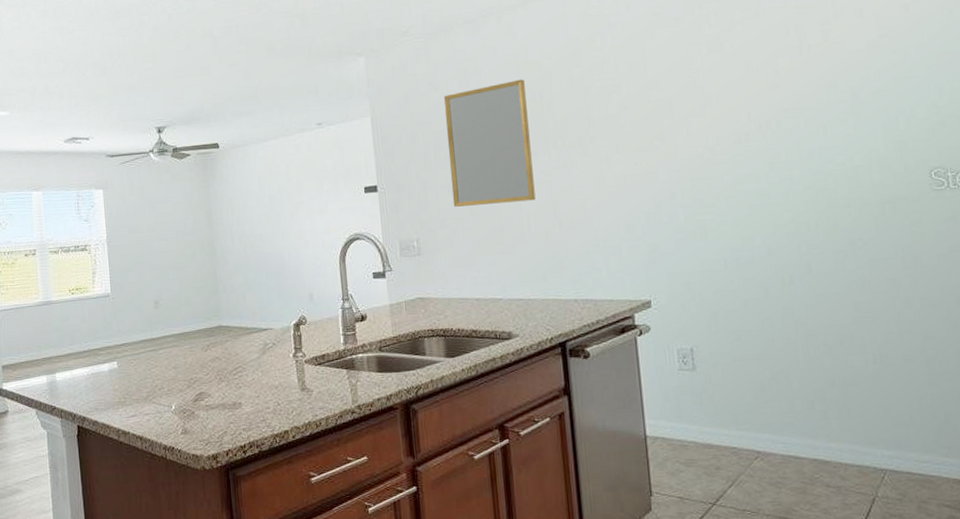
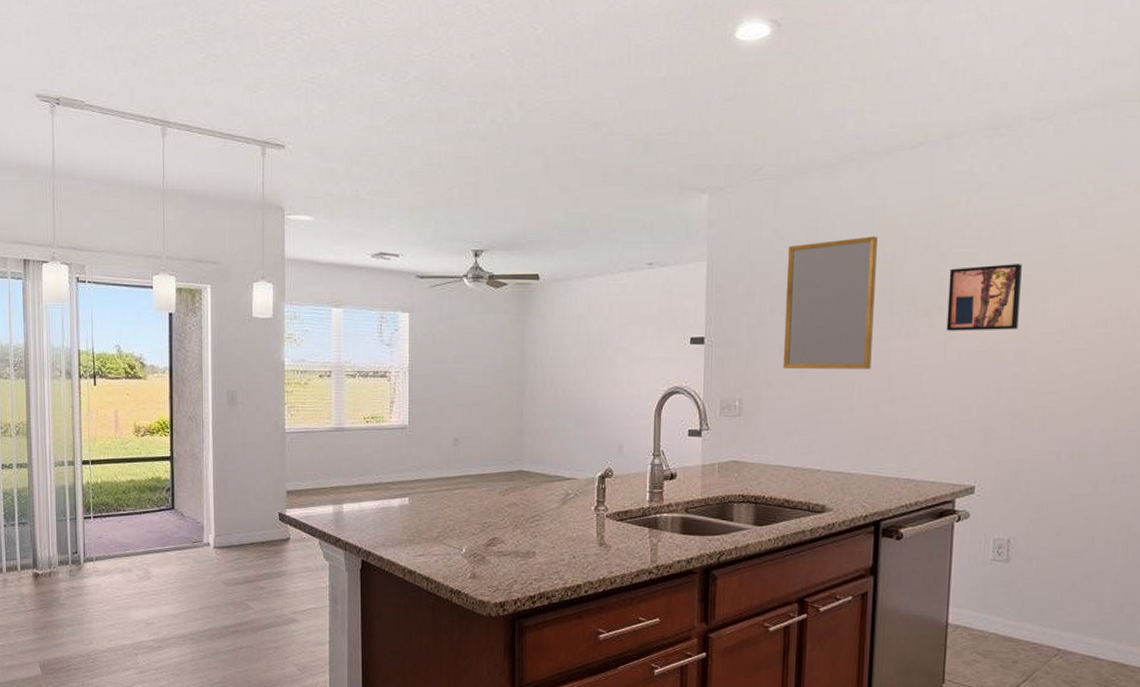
wall art: none [595,91,667,158] -> present [946,264,1022,331]

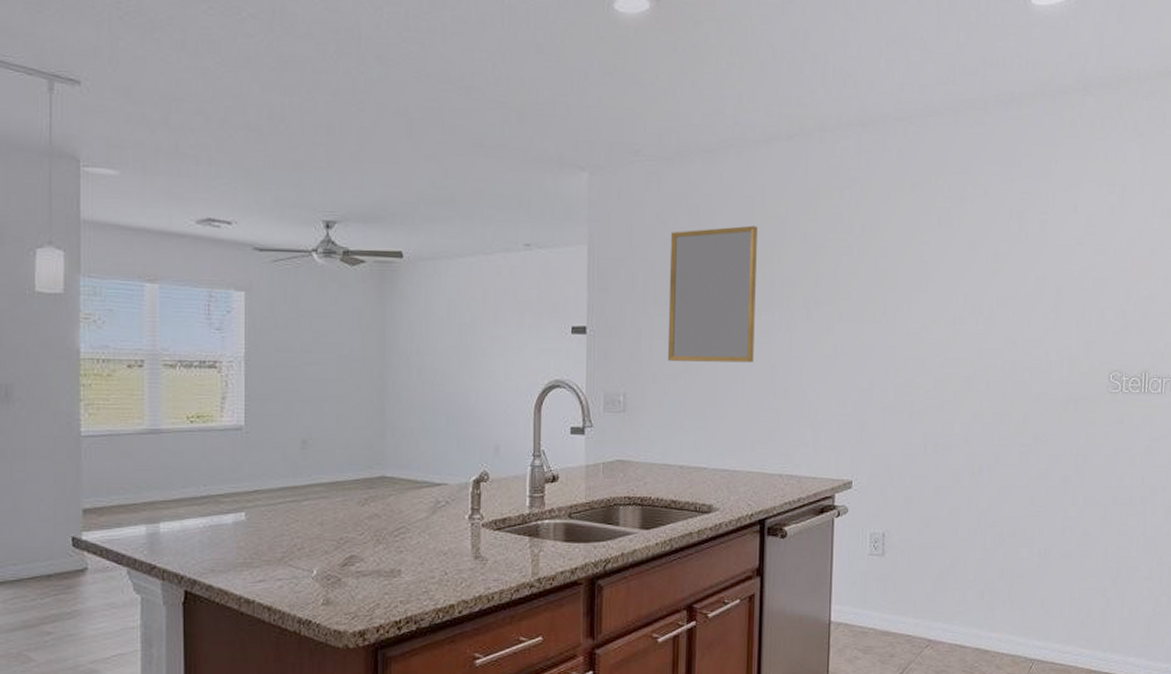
wall art: present [946,264,1022,331] -> none [823,259,889,325]

